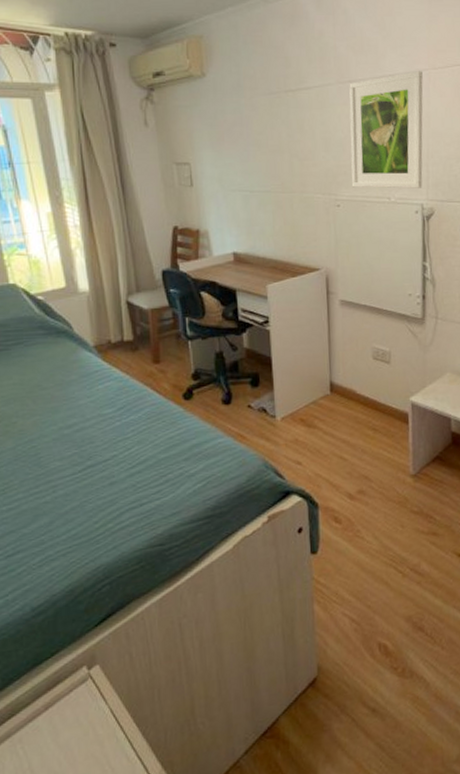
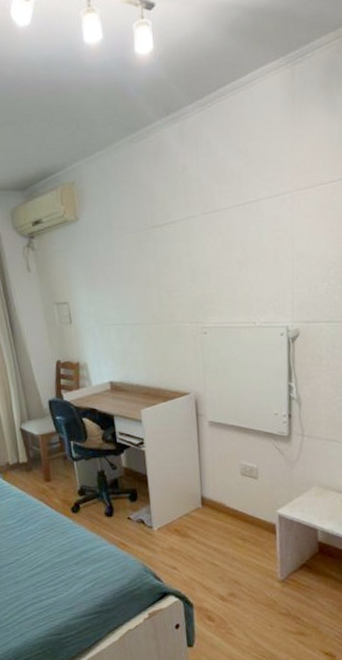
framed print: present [349,71,423,189] -> none [213,194,288,315]

